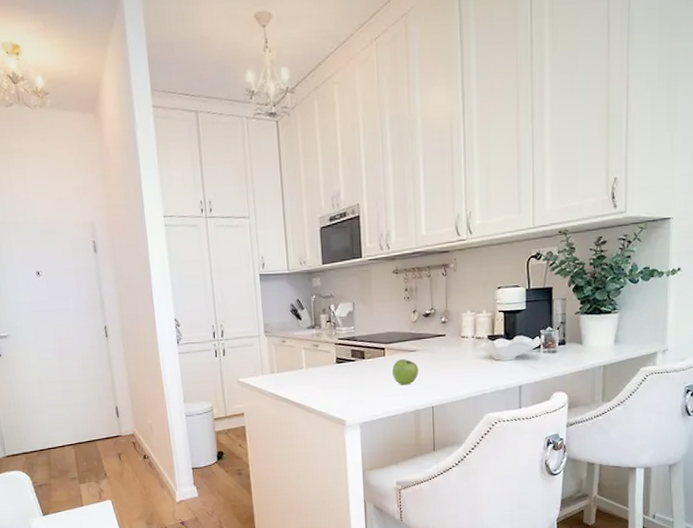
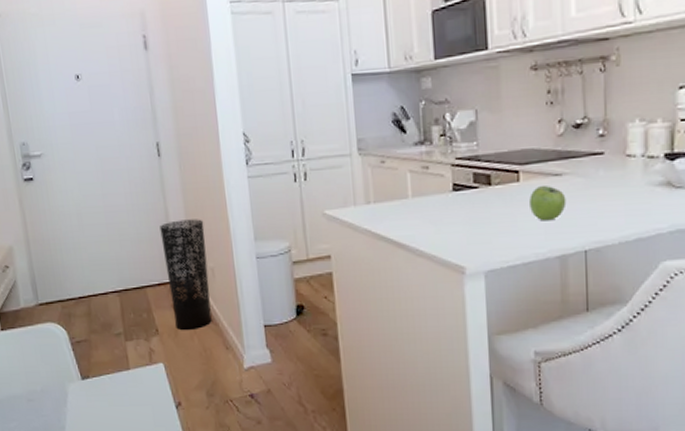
umbrella stand: none [107,386,150,474] -> present [159,219,212,331]

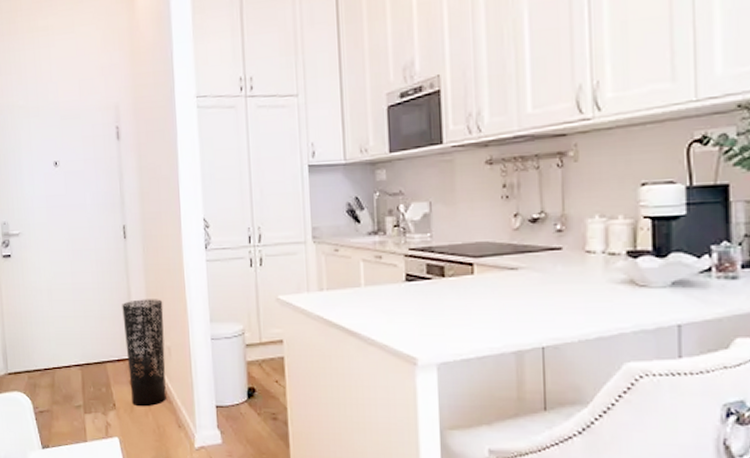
fruit: present [529,186,567,221] -> none [484,280,523,315]

